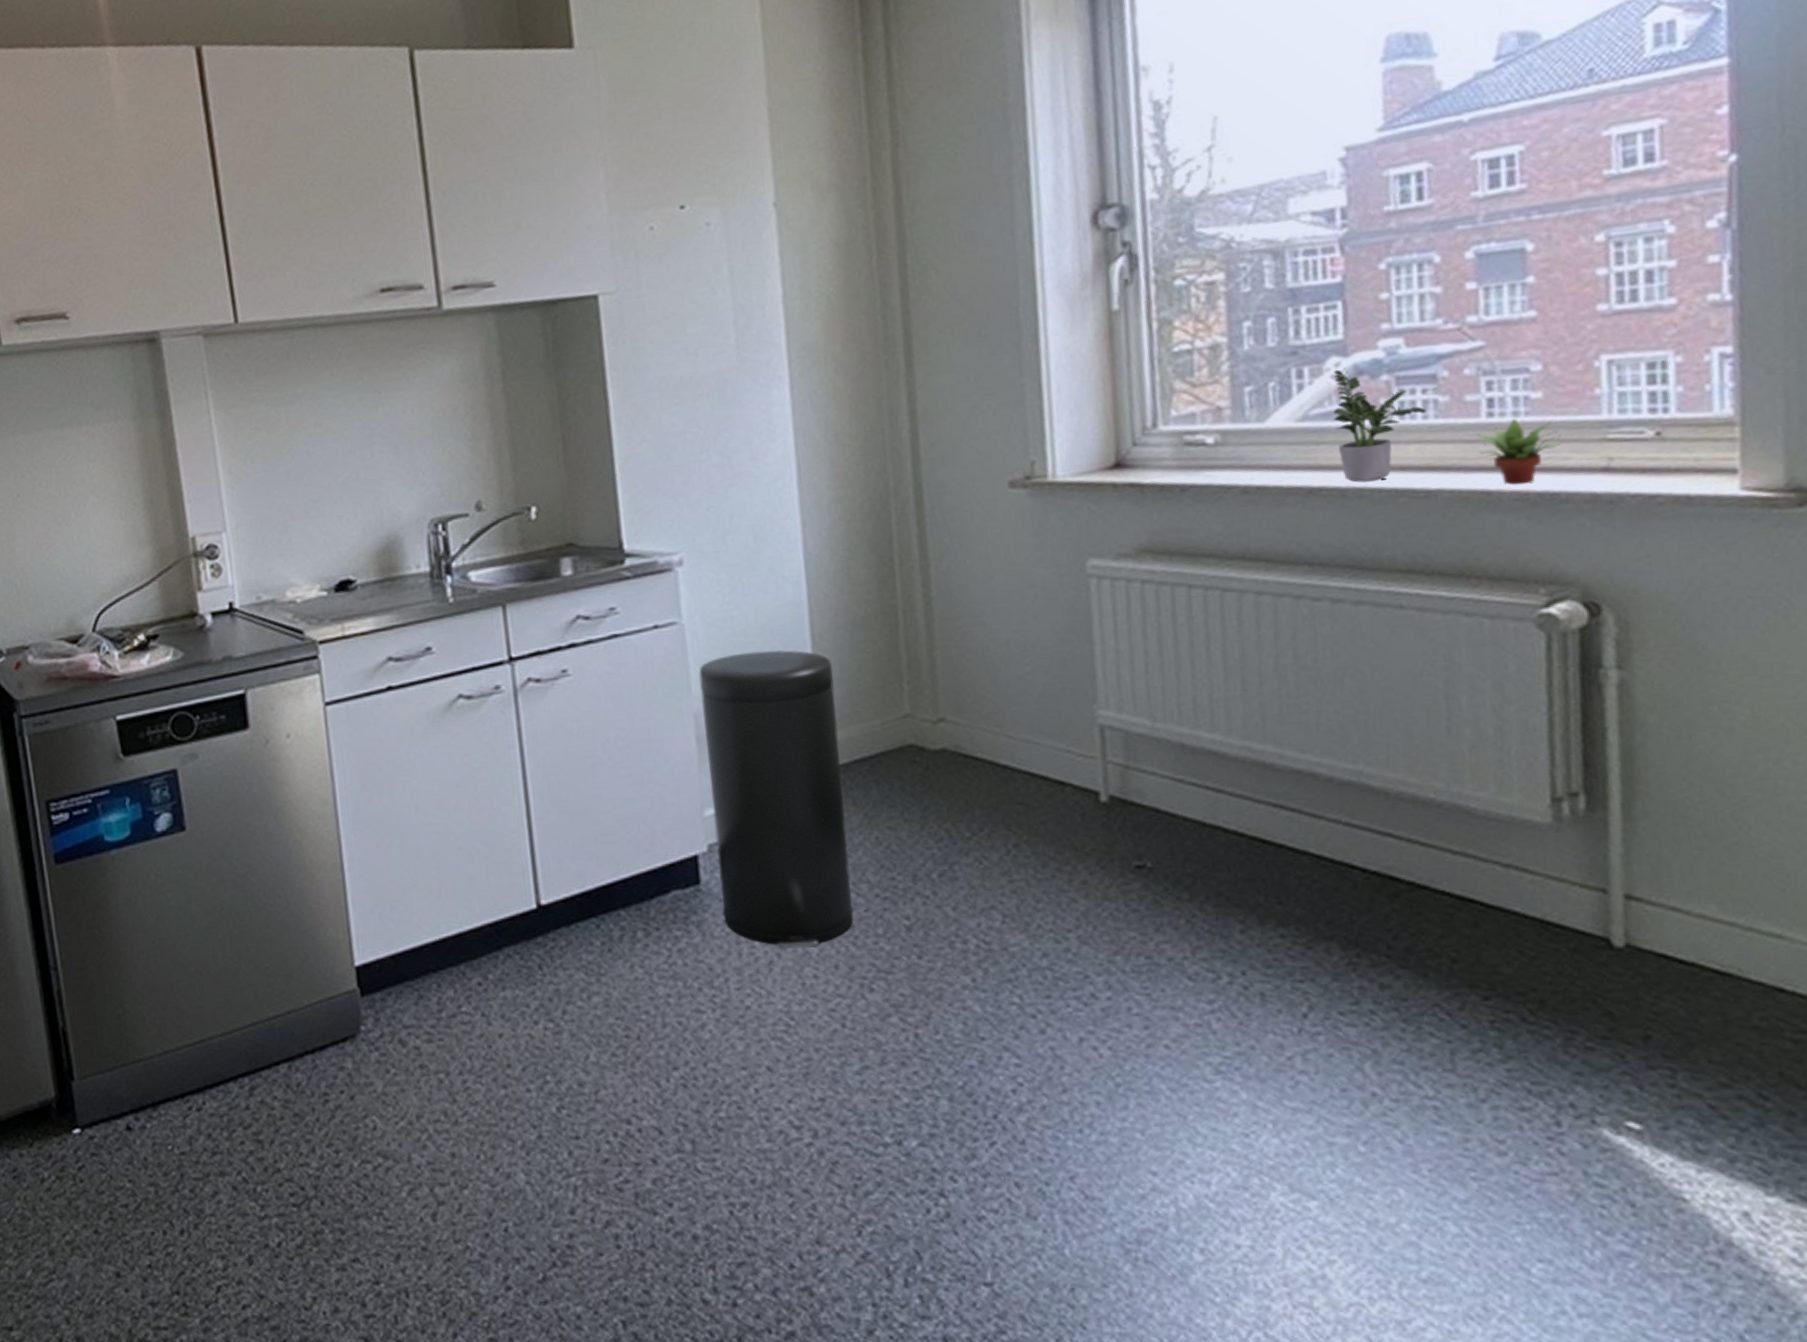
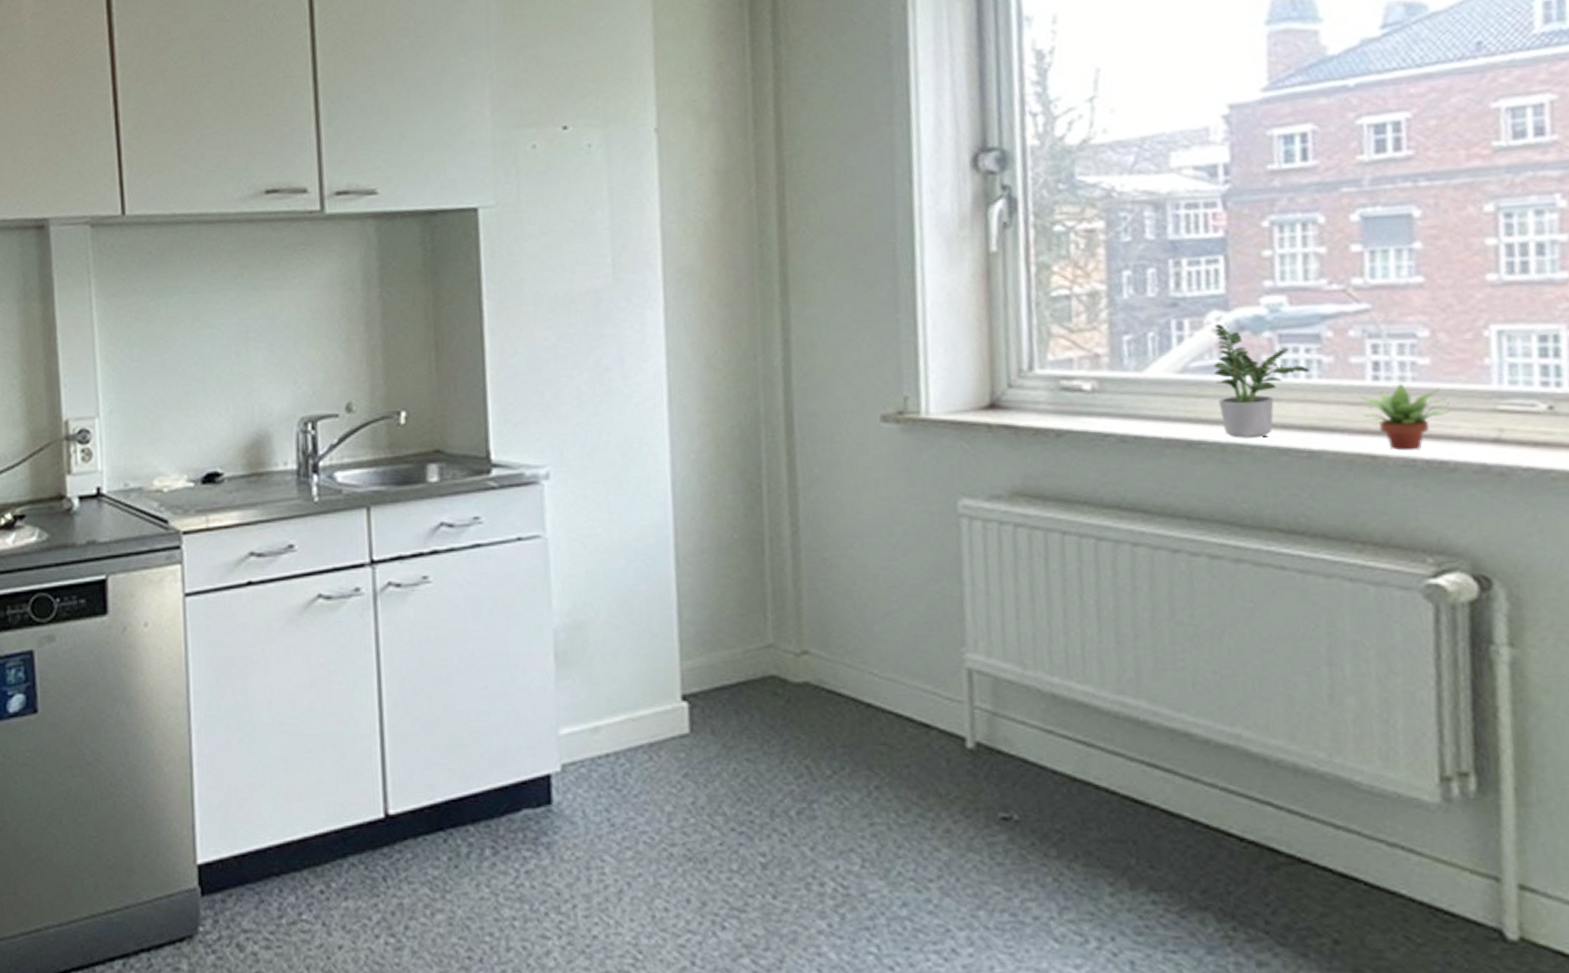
pedal bin: present [699,650,854,949] -> none [560,570,709,879]

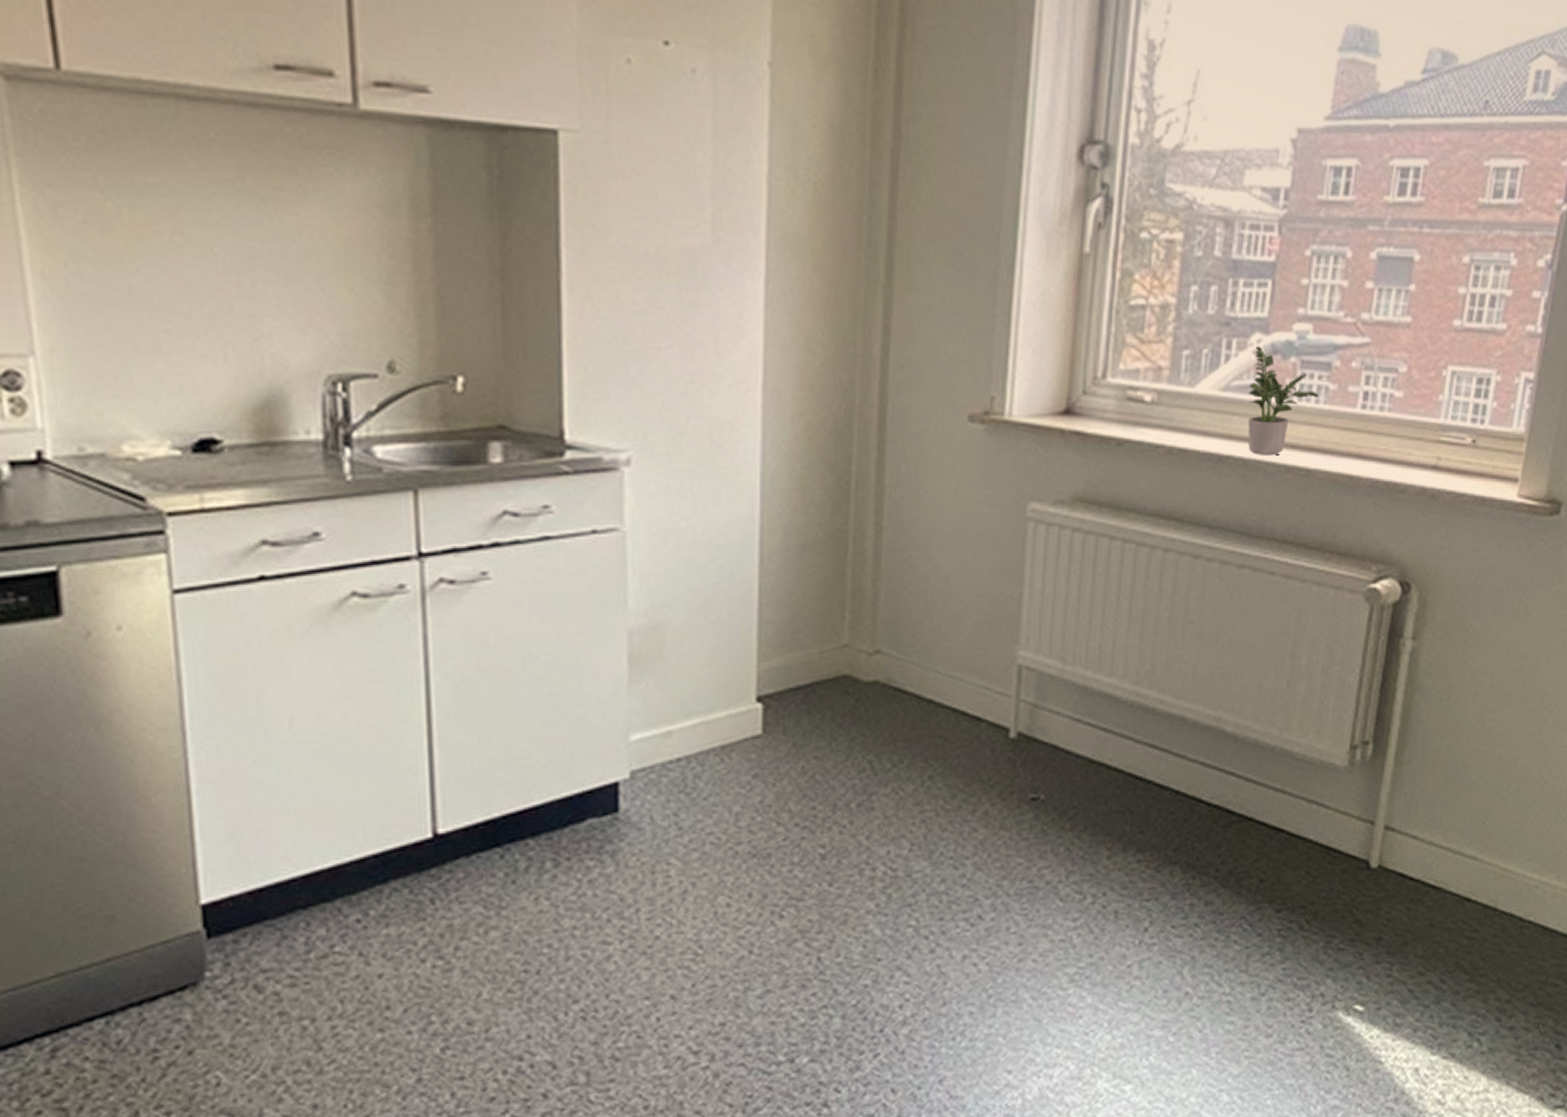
succulent plant: present [1361,384,1450,452] -> none [1351,413,1410,474]

